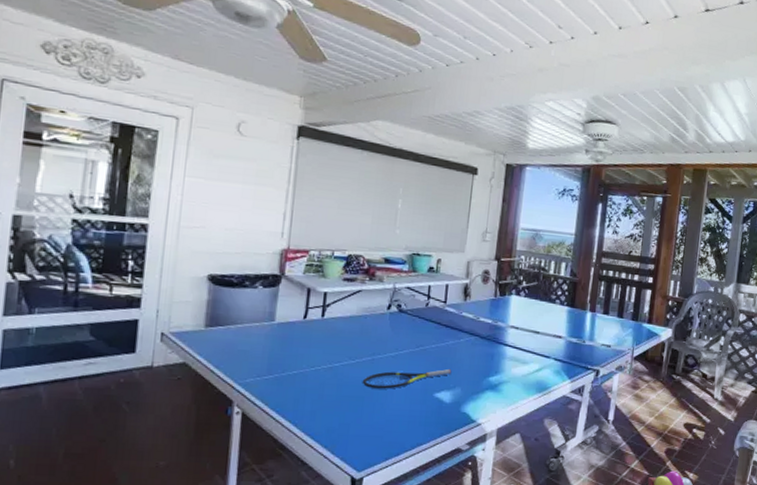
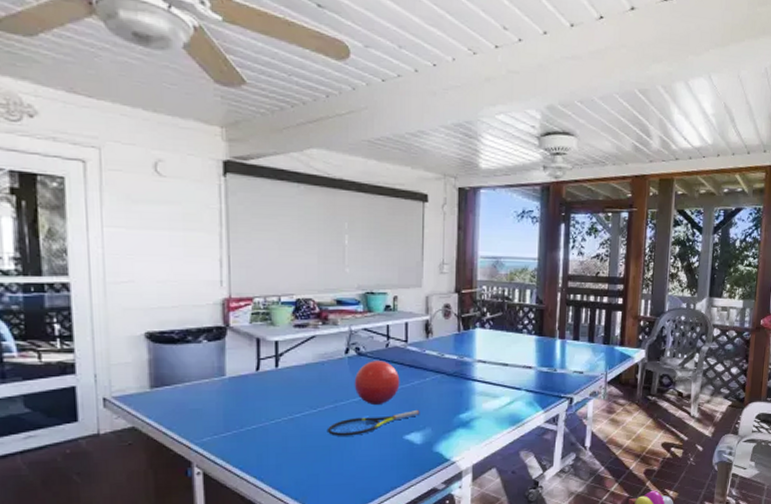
ball: none [392,318,436,361] -> present [354,360,400,405]

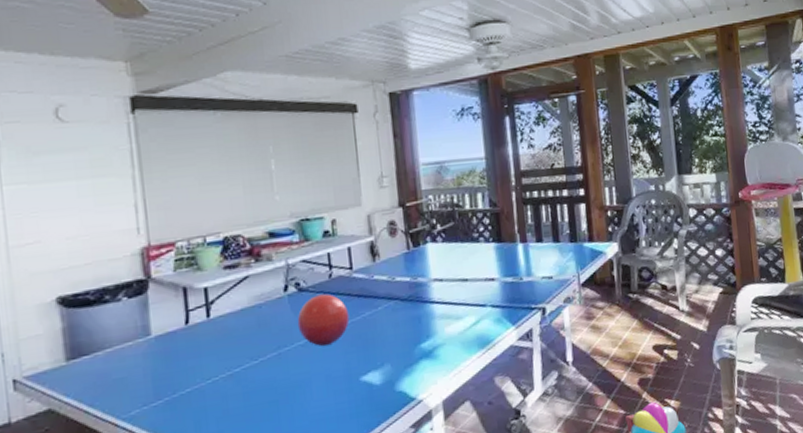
tennis racket: present [328,409,420,436] -> none [273,344,376,389]

